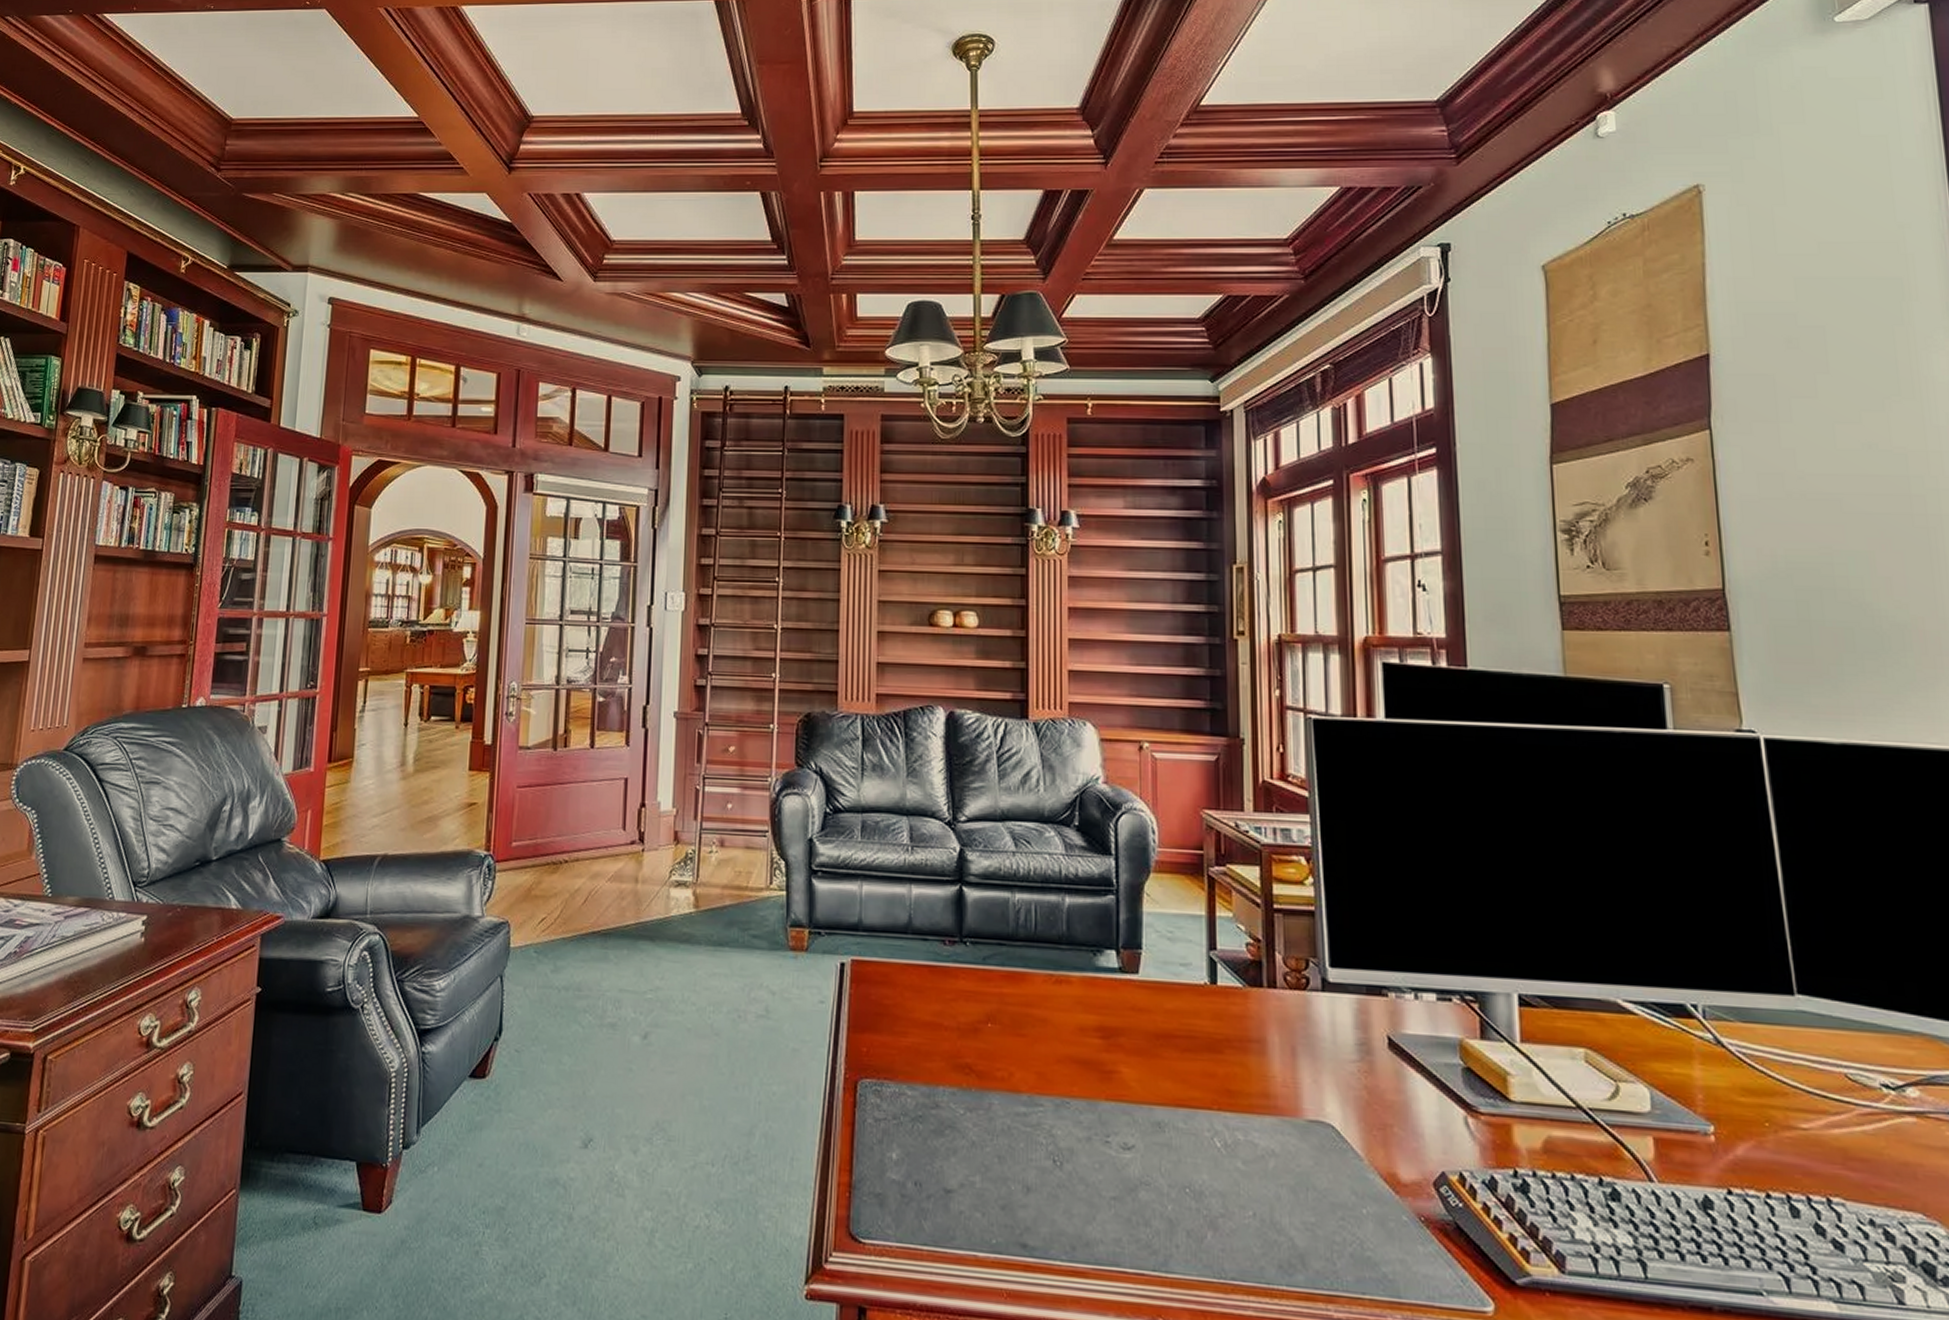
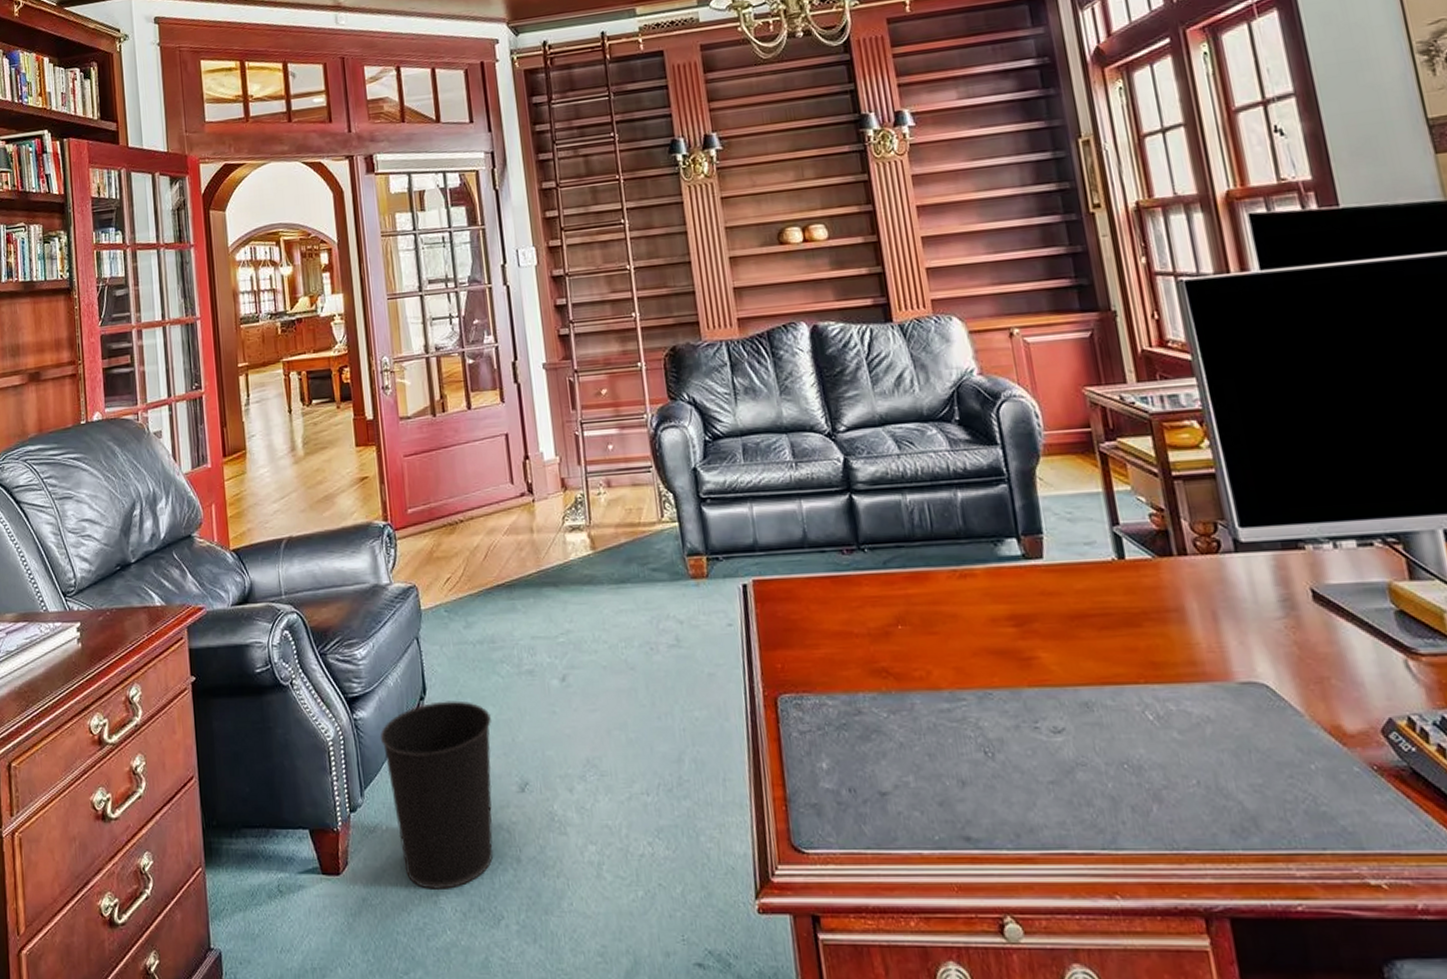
wastebasket: none [446,1044,565,1241] -> present [380,700,493,891]

